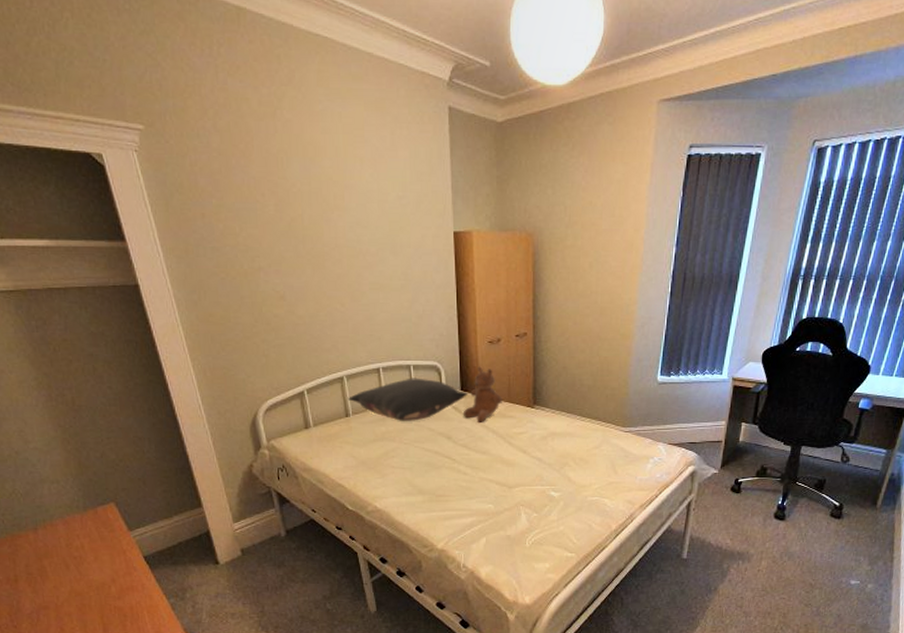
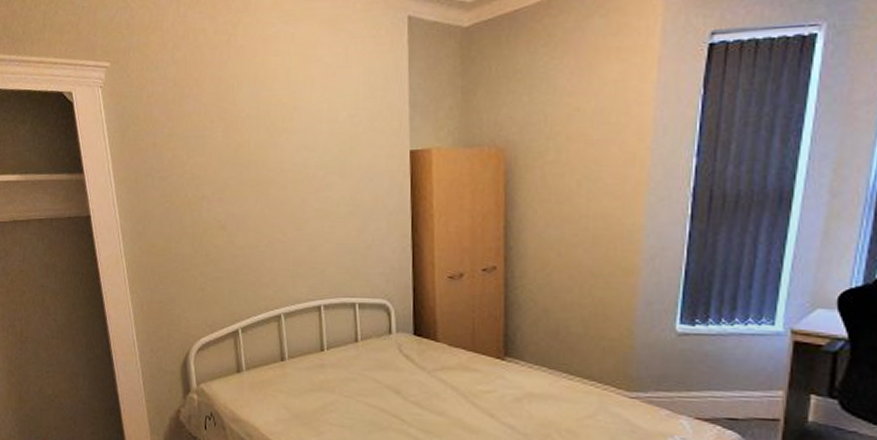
pillow: present [347,378,468,421] -> none [284,318,422,370]
teddy bear: present [463,366,503,422] -> none [415,306,466,375]

